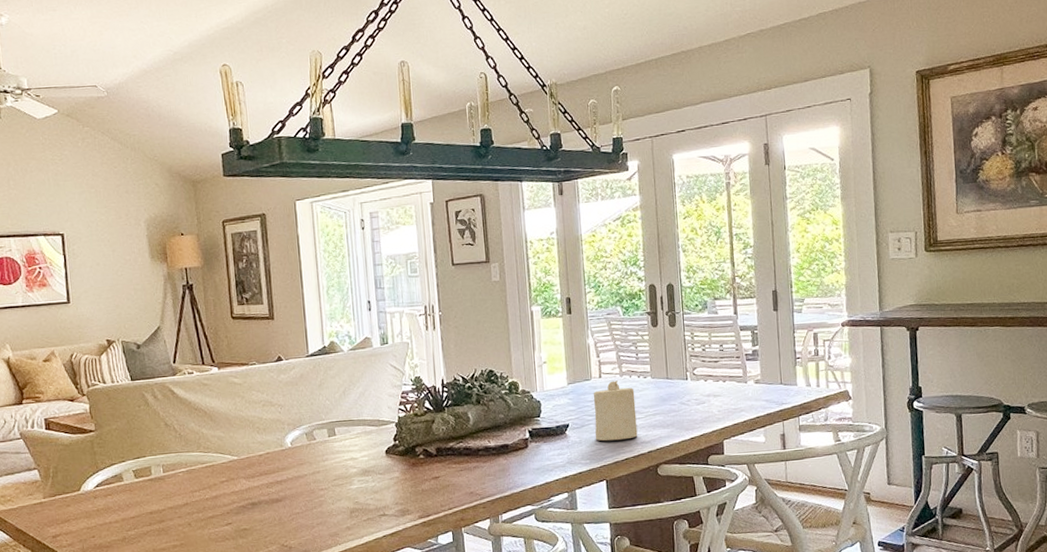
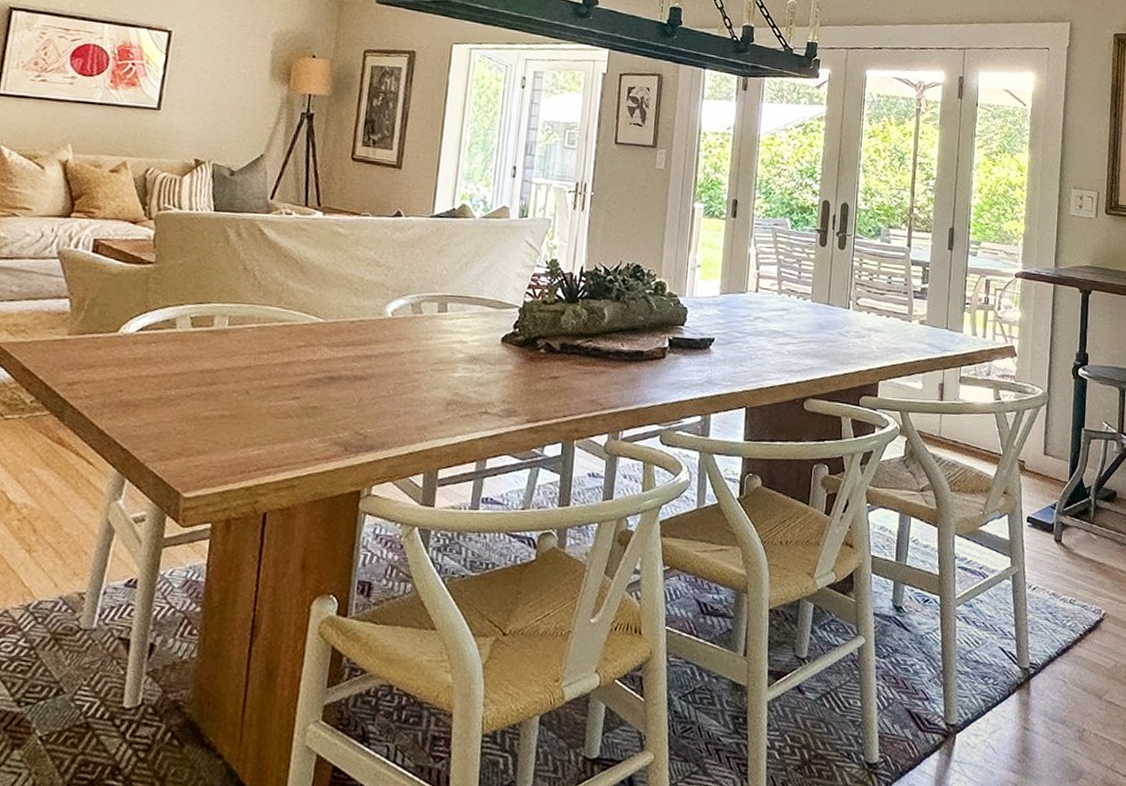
candle: present [593,380,638,441] -> none [741,298,792,365]

